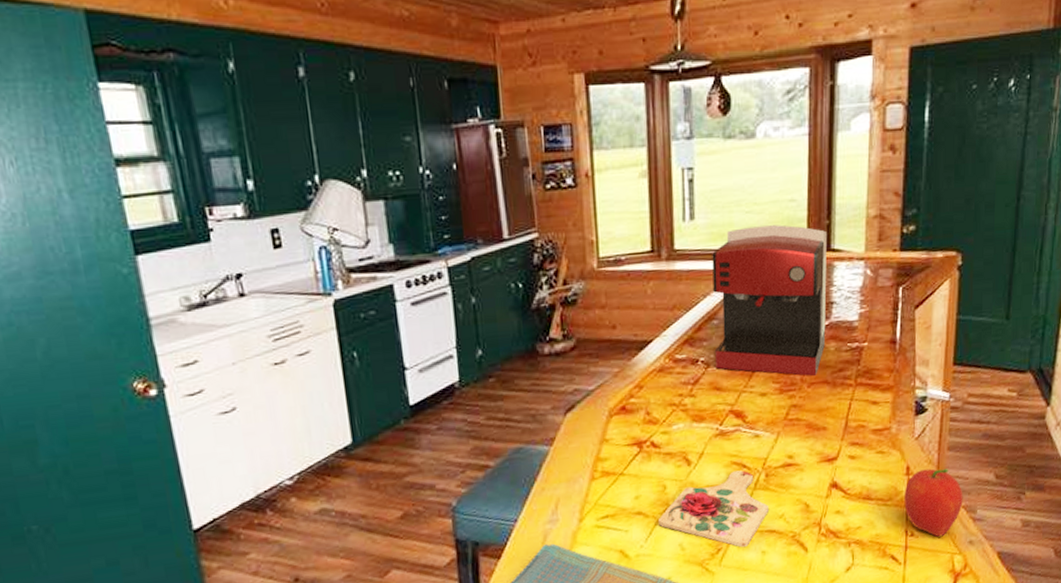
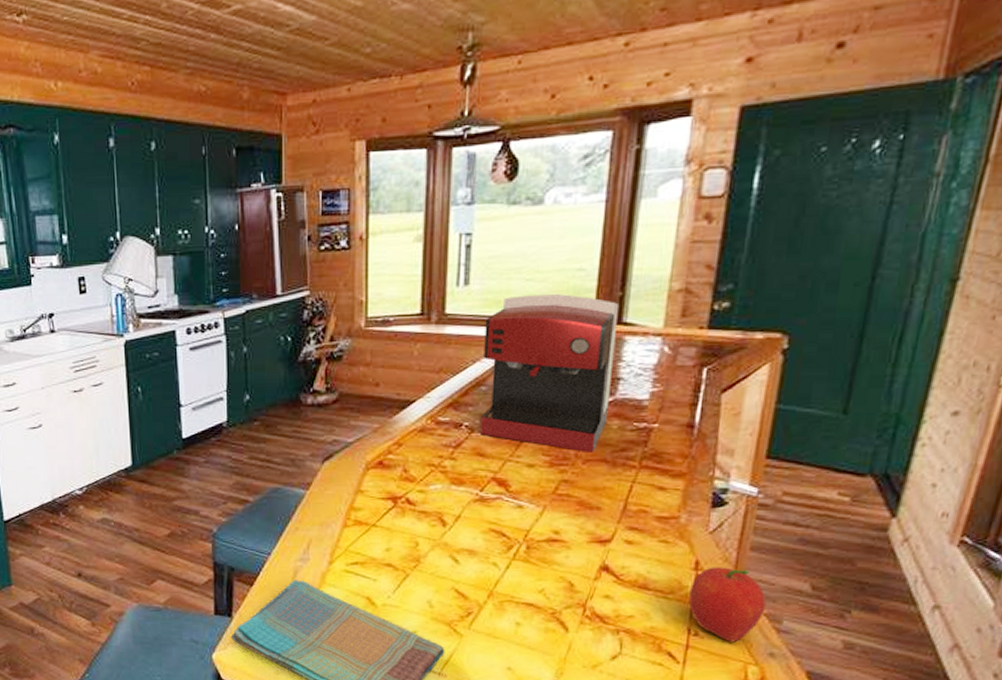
cutting board: present [659,470,769,548] -> none [408,538,527,616]

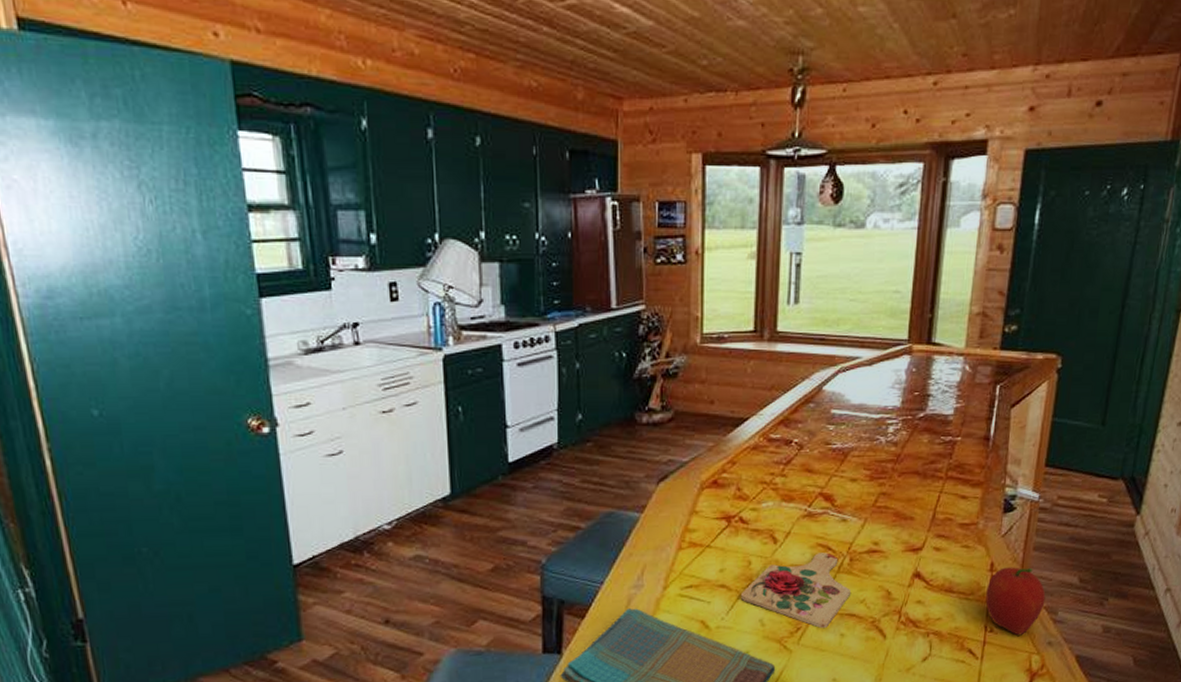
cutting board: none [408,538,527,616] -> present [741,552,850,629]
coffee maker: present [481,294,620,454] -> none [809,315,929,467]

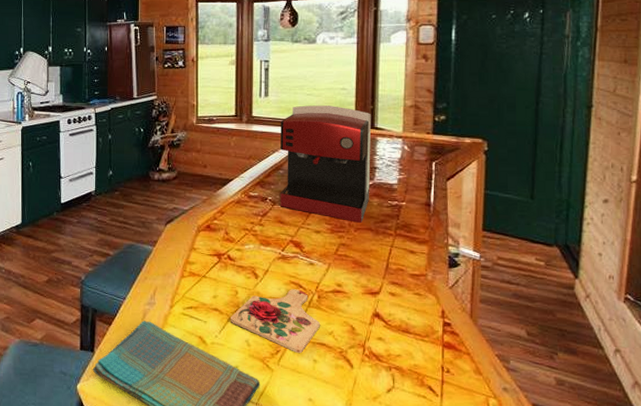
coffee maker: none [809,315,929,467] -> present [280,105,372,224]
fruit: present [986,567,1046,636] -> none [440,315,496,379]

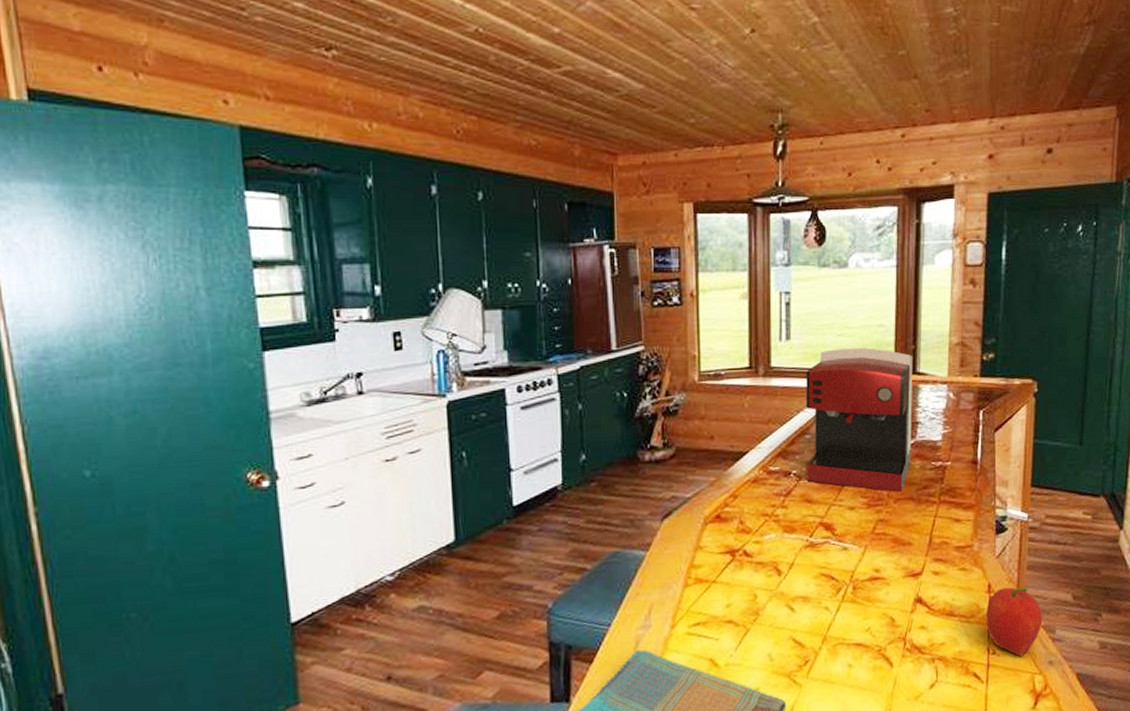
cutting board: present [231,289,320,354] -> none [749,582,855,661]
fruit: none [440,315,496,379] -> present [986,587,1043,656]

